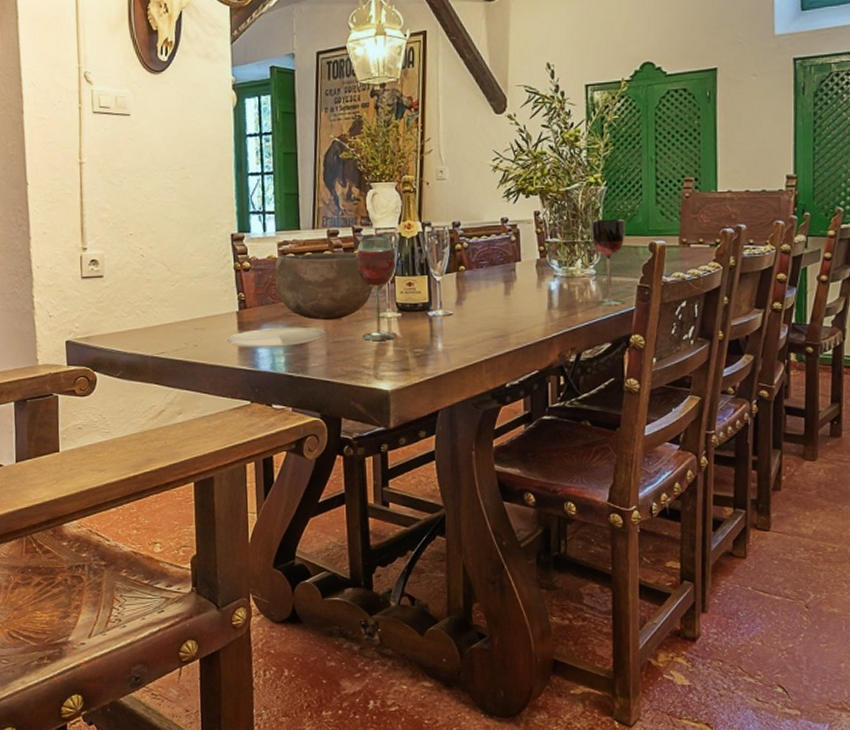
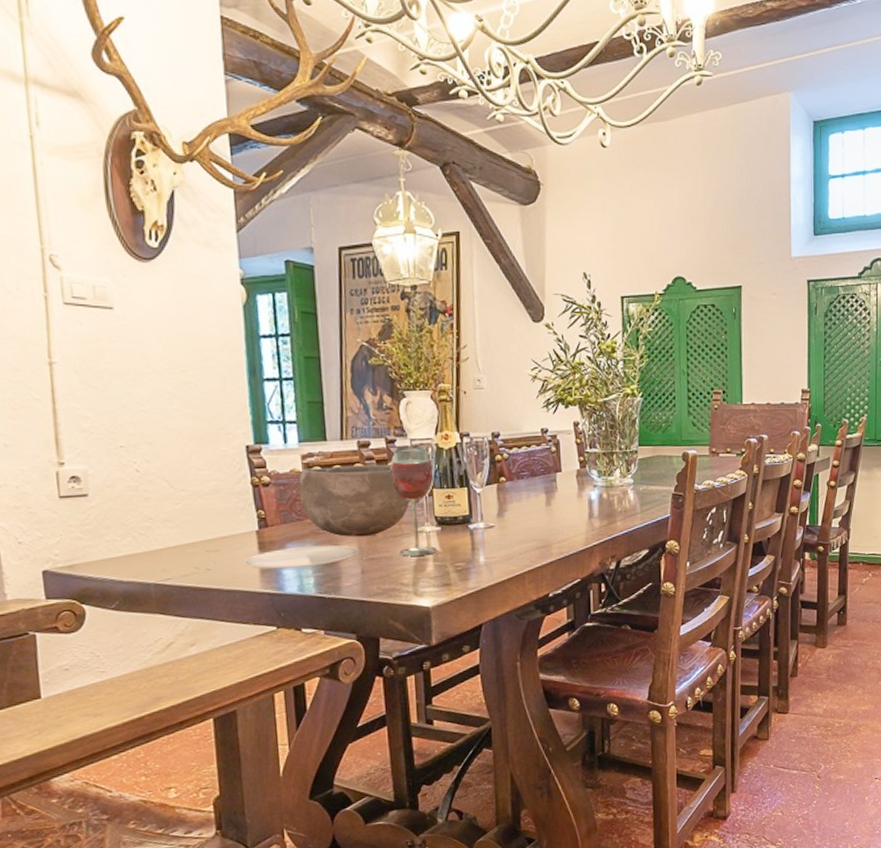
wineglass: present [590,219,626,305] -> none [628,429,661,514]

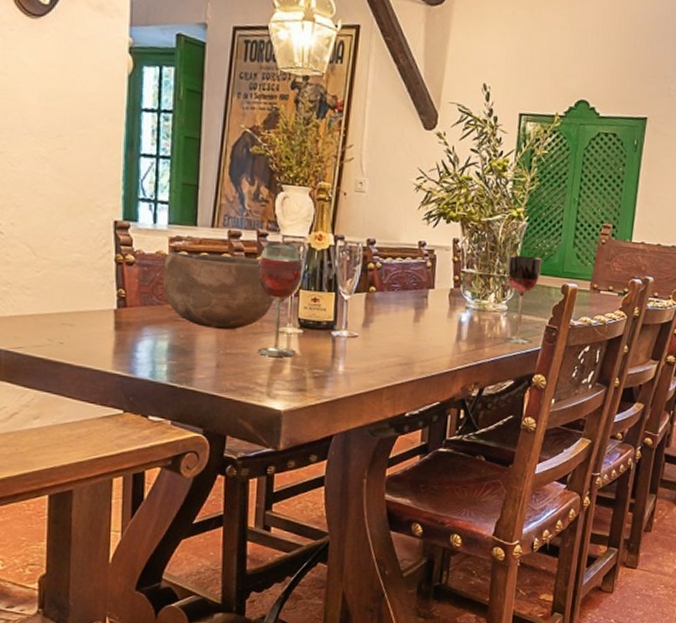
plate: present [244,545,359,571] -> none [98,331,216,357]
wineglass: none [628,429,661,514] -> present [502,255,543,344]

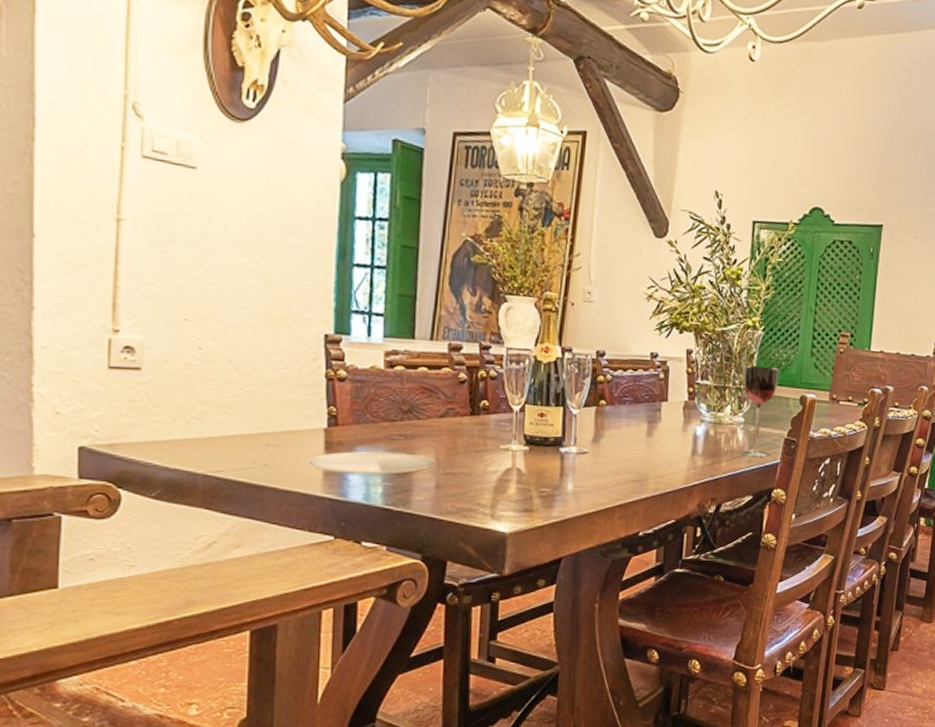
plate: none [98,331,216,357] -> present [307,451,435,478]
bowl: present [161,251,275,330] -> none [376,366,498,449]
wineglass: present [258,241,303,357] -> none [480,354,529,476]

